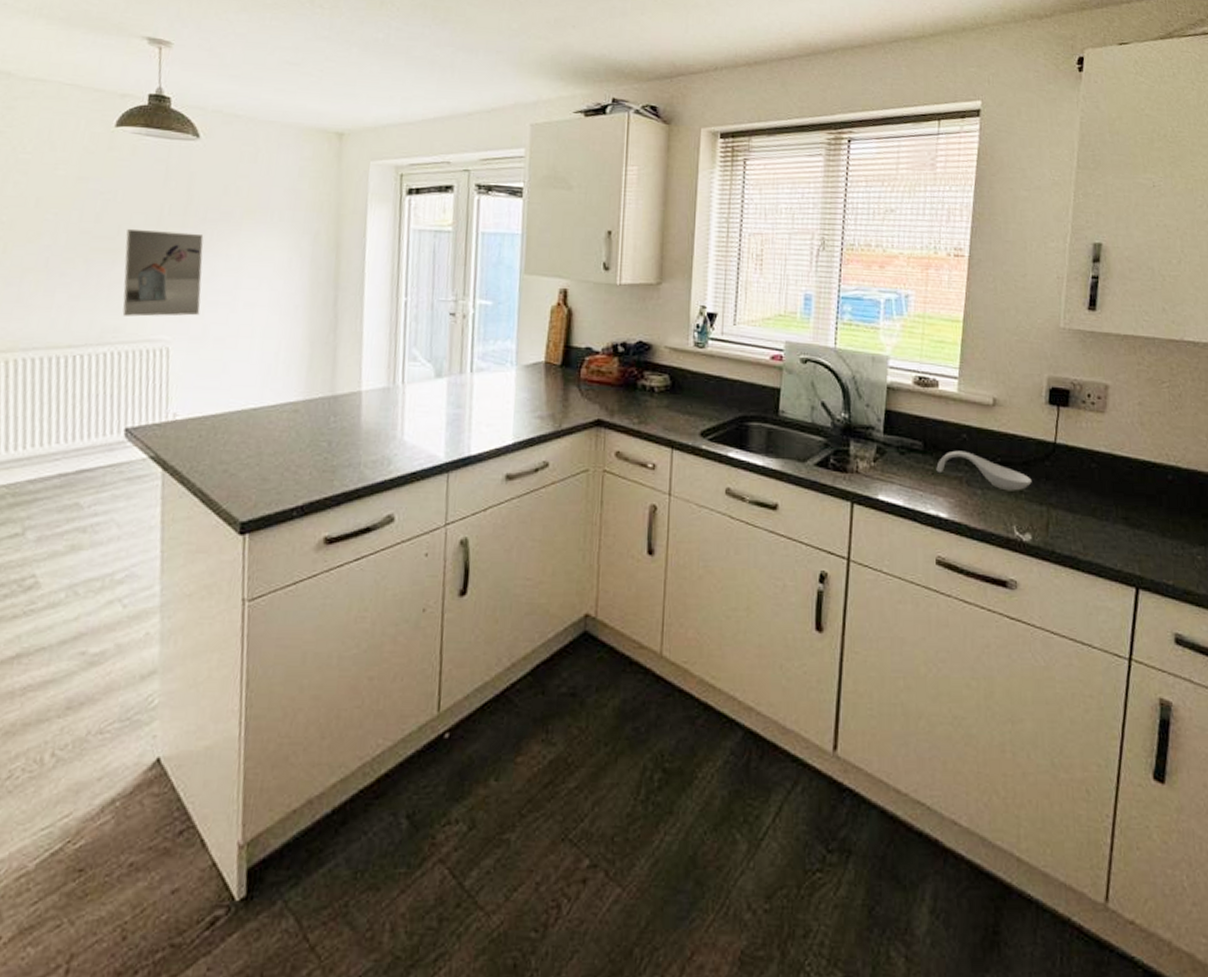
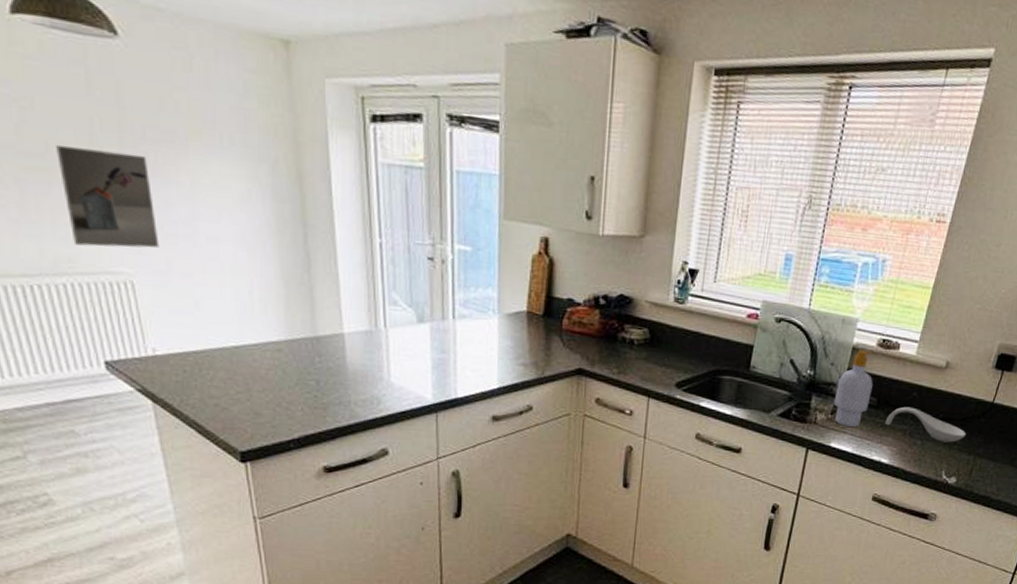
soap bottle: none [875,389,916,477] -> present [833,350,873,428]

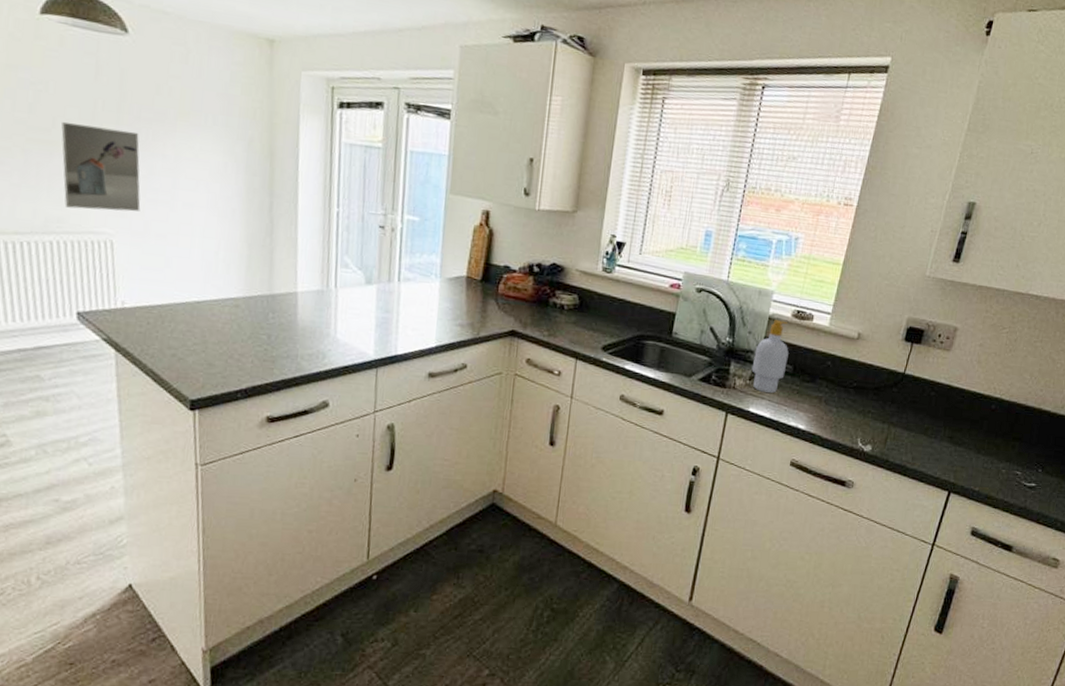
spoon rest: present [885,406,966,443] -> none [801,374,880,411]

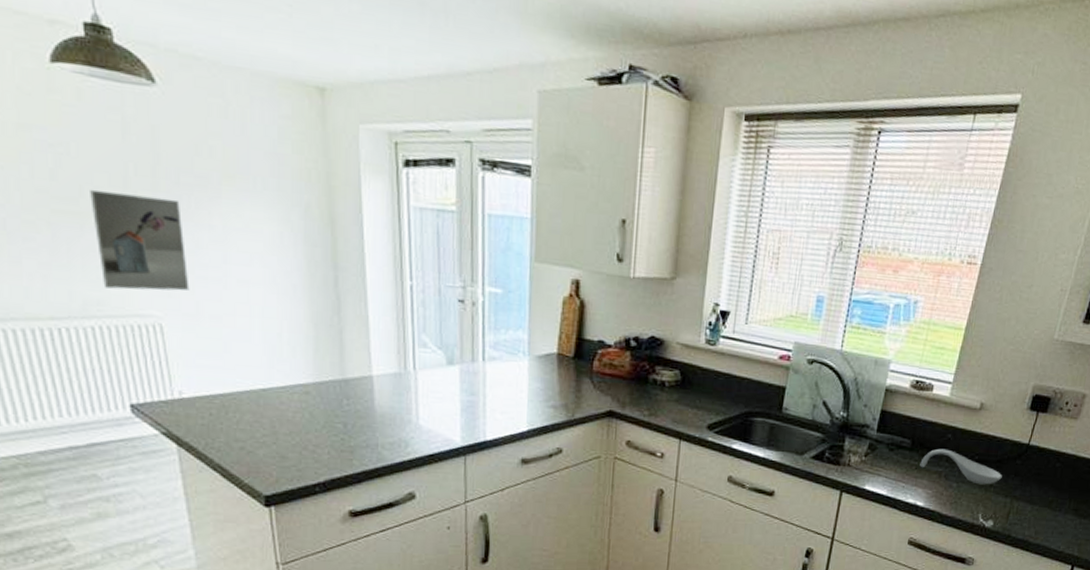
soap bottle: present [751,320,789,394] -> none [867,391,907,470]
spoon rest: none [801,374,880,411] -> present [920,448,1002,485]

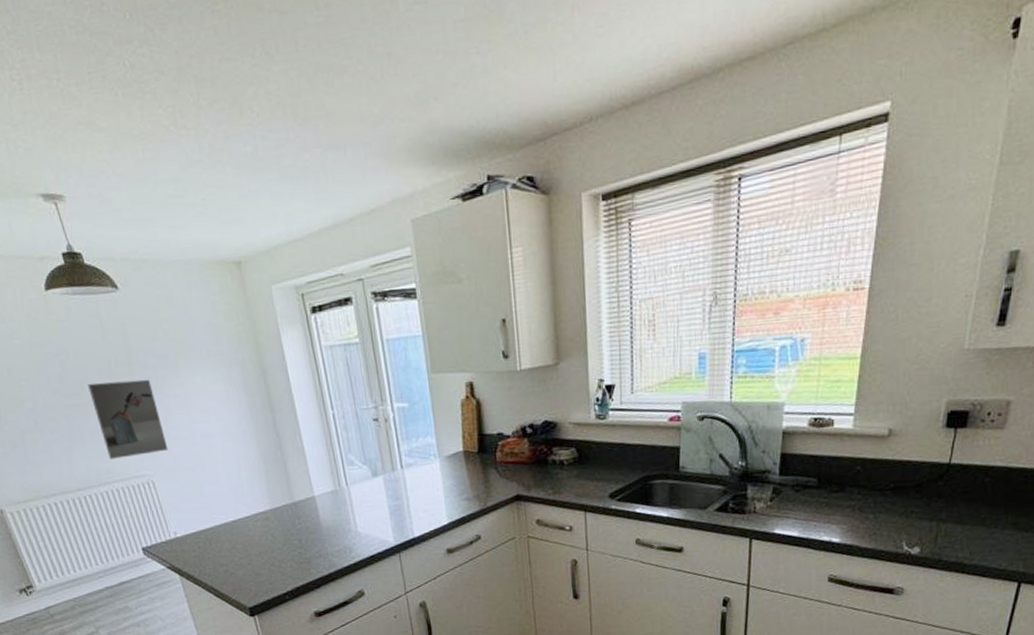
spoon rest: present [920,448,1002,485] -> none [830,481,924,513]

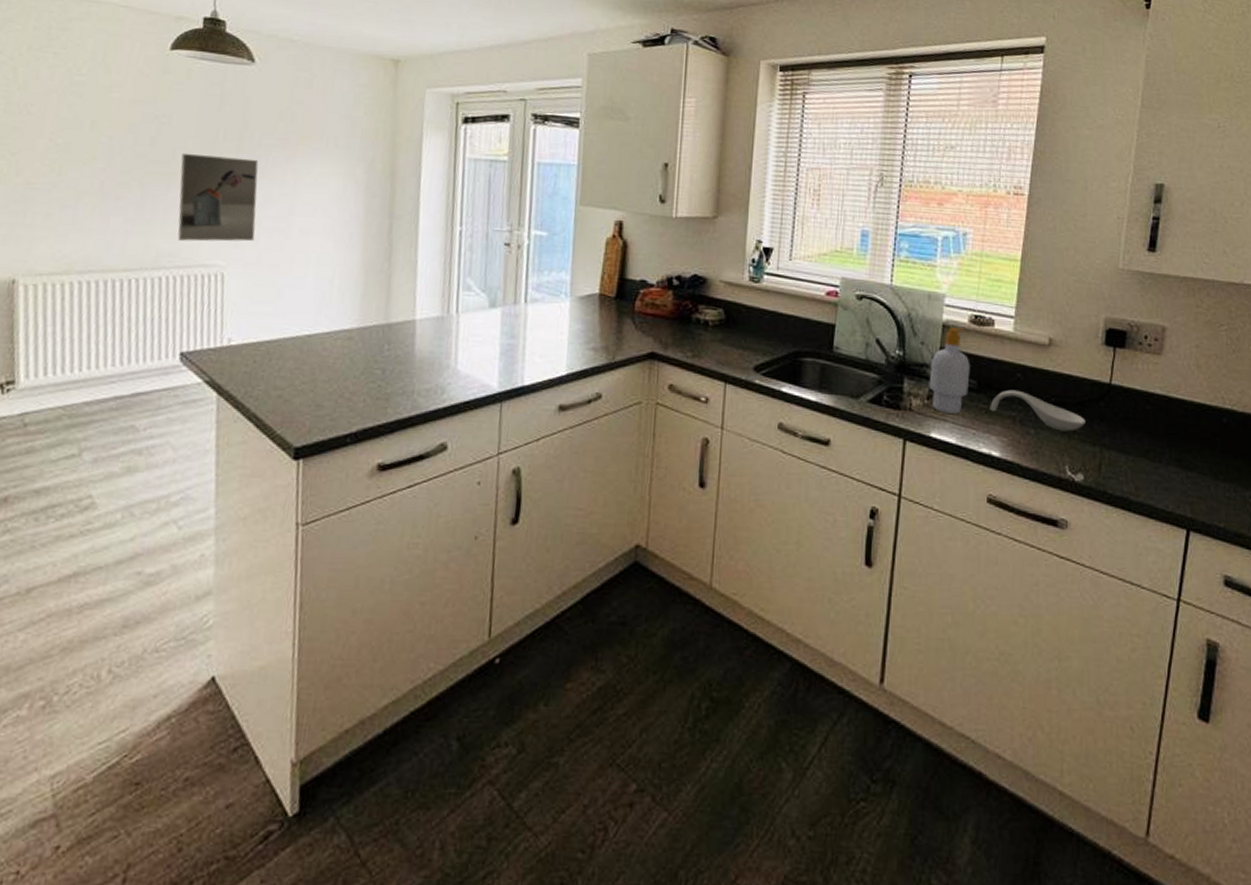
soap bottle: none [771,432,810,512] -> present [929,327,970,415]
spoon rest: none [830,481,924,513] -> present [990,389,1086,431]

